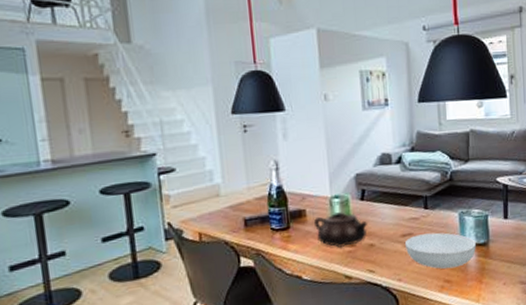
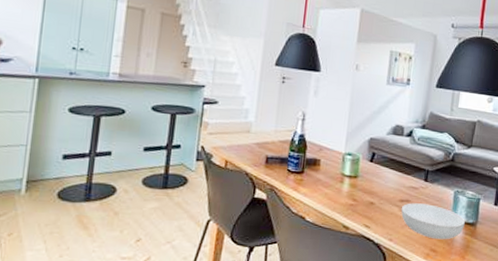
teapot: present [313,211,367,248] -> none [325,167,372,200]

